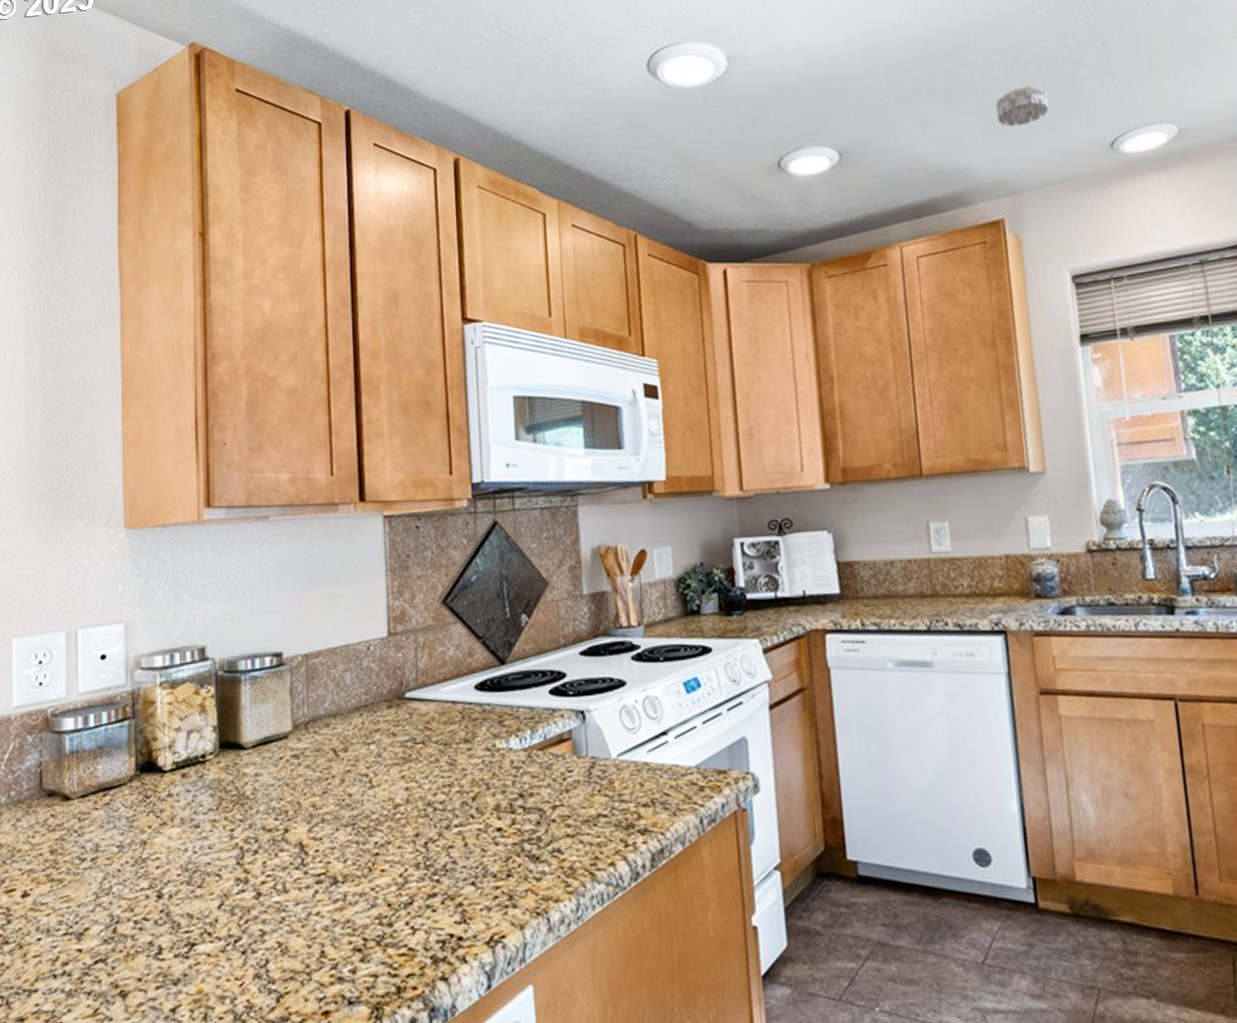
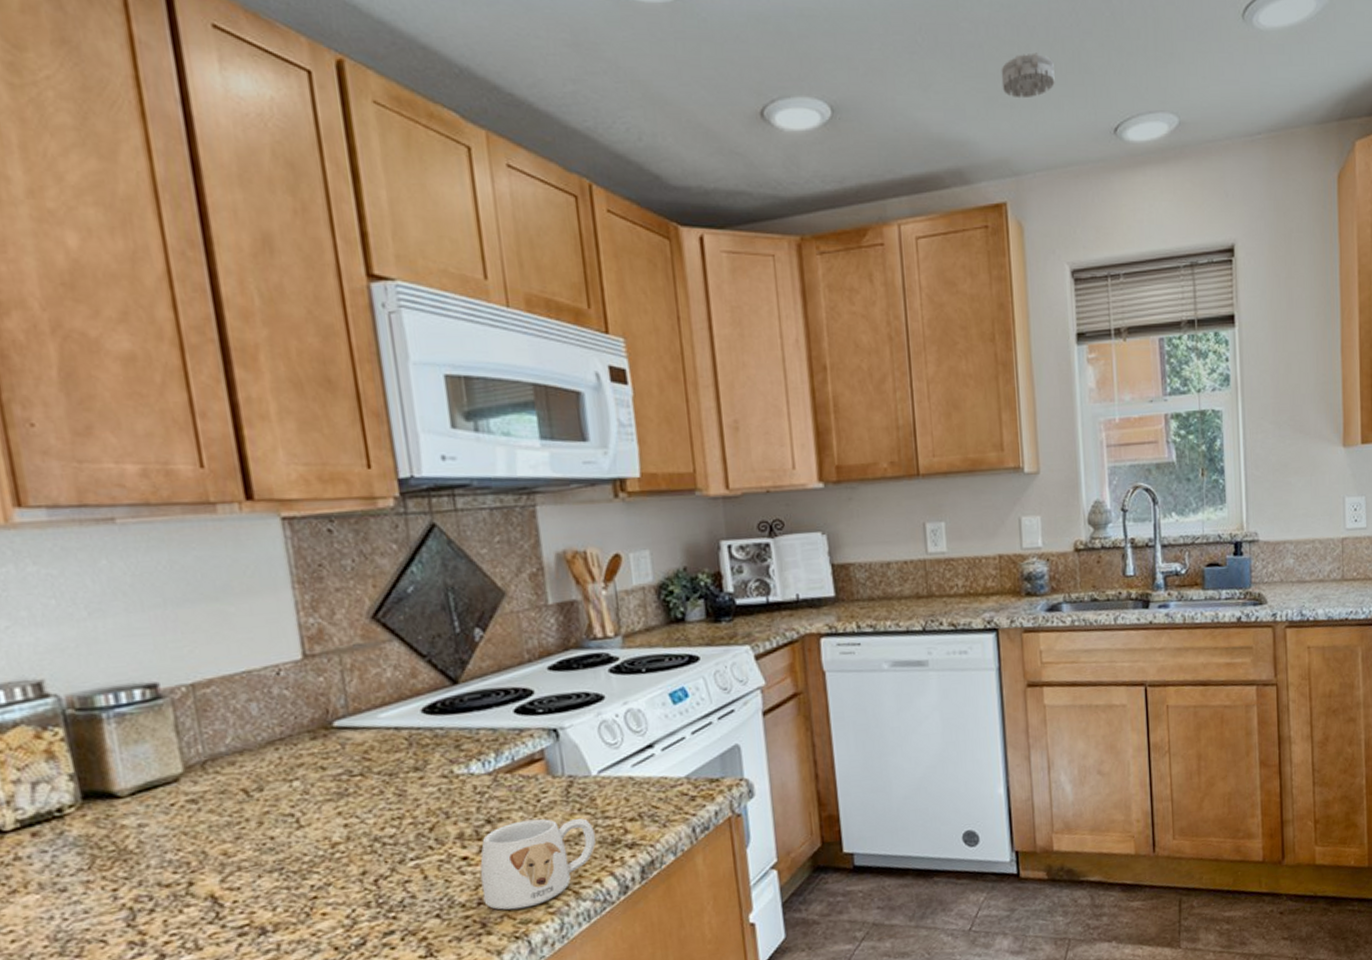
mug: none [511,797,613,885] -> present [480,817,596,910]

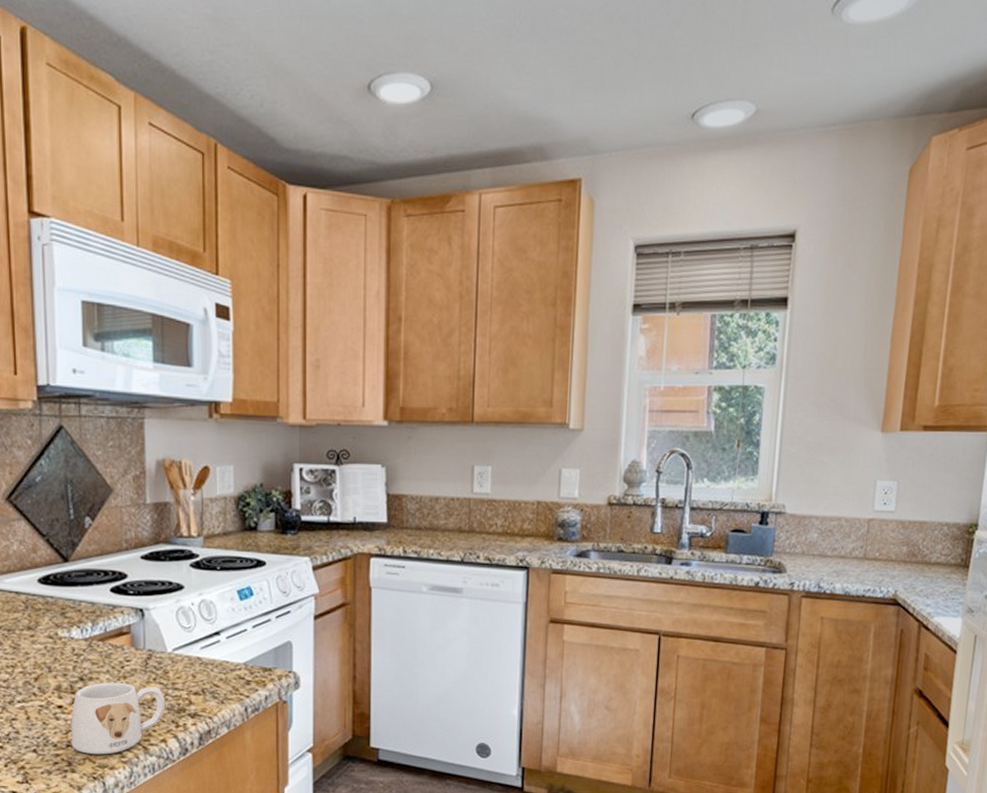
smoke detector: present [1001,52,1055,99] -> none [589,39,641,82]

